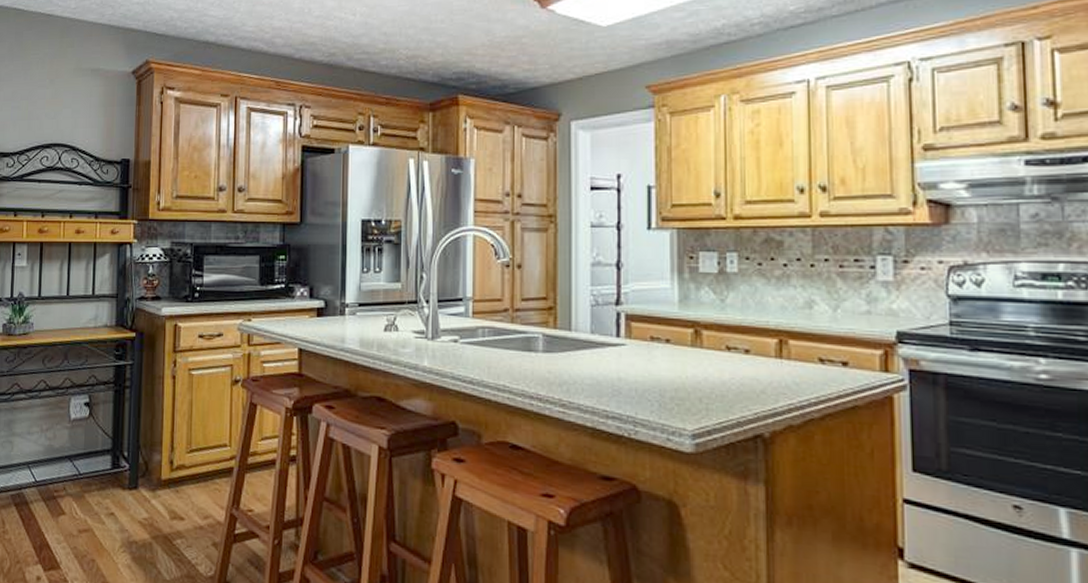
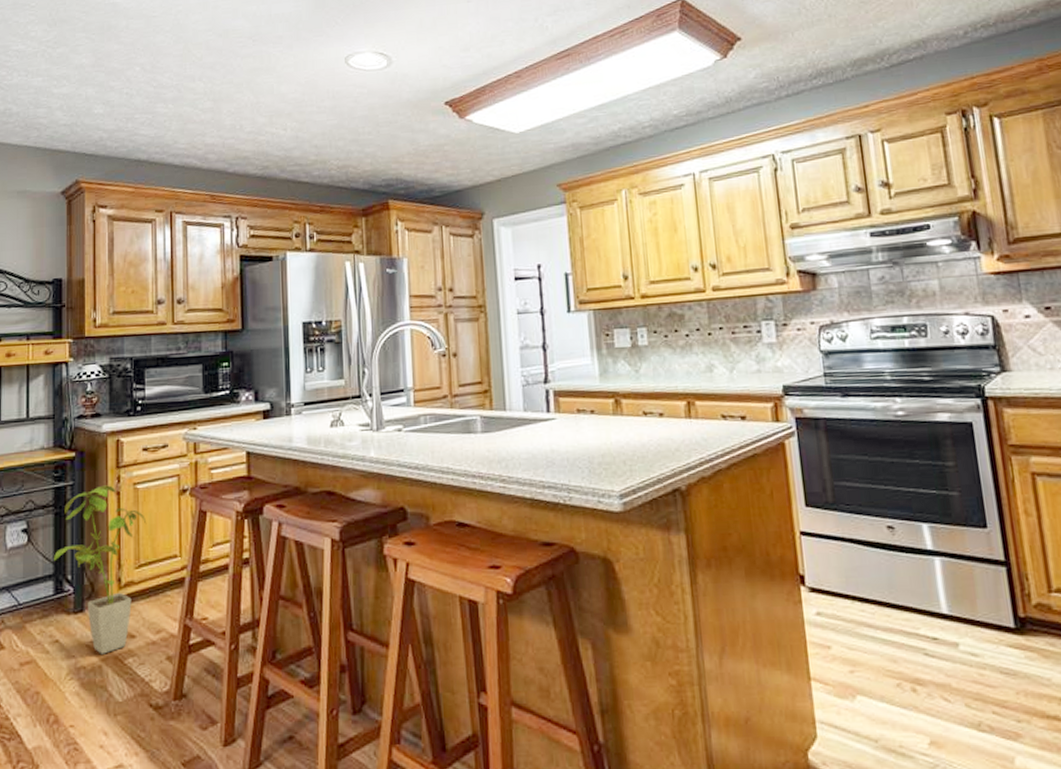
house plant: none [112,368,200,532] -> present [54,485,147,654]

